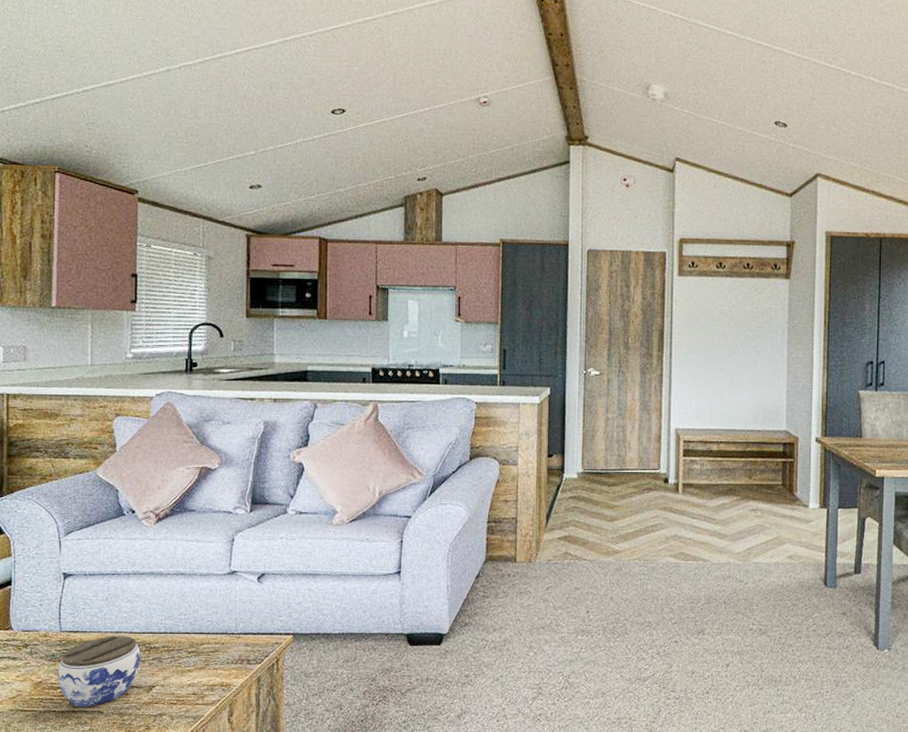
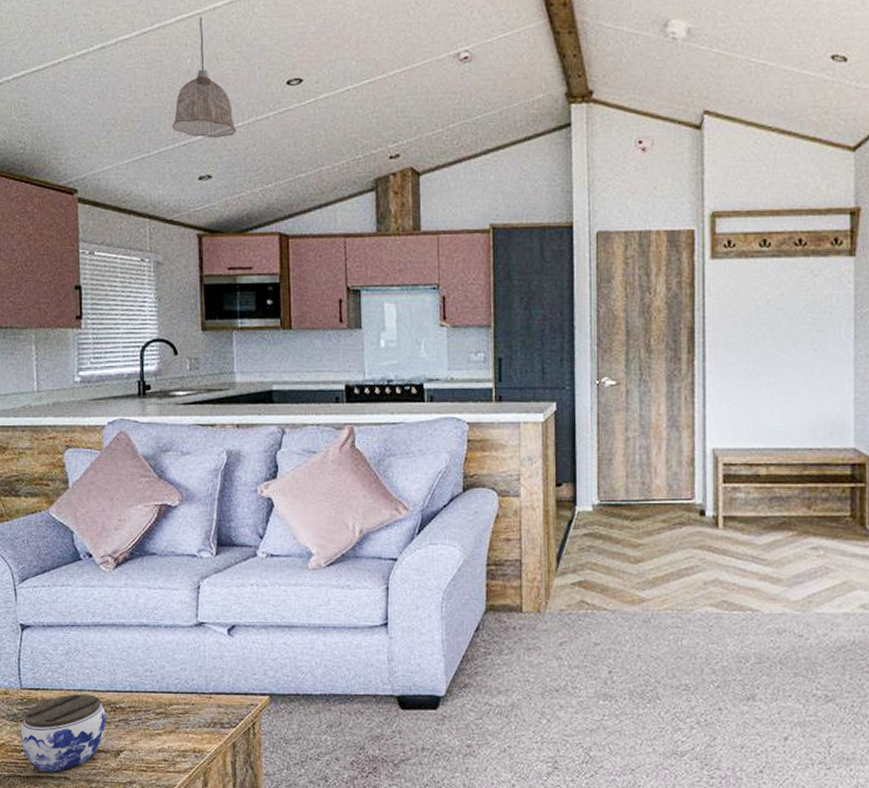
pendant lamp: none [227,51,285,154] -> present [172,16,236,138]

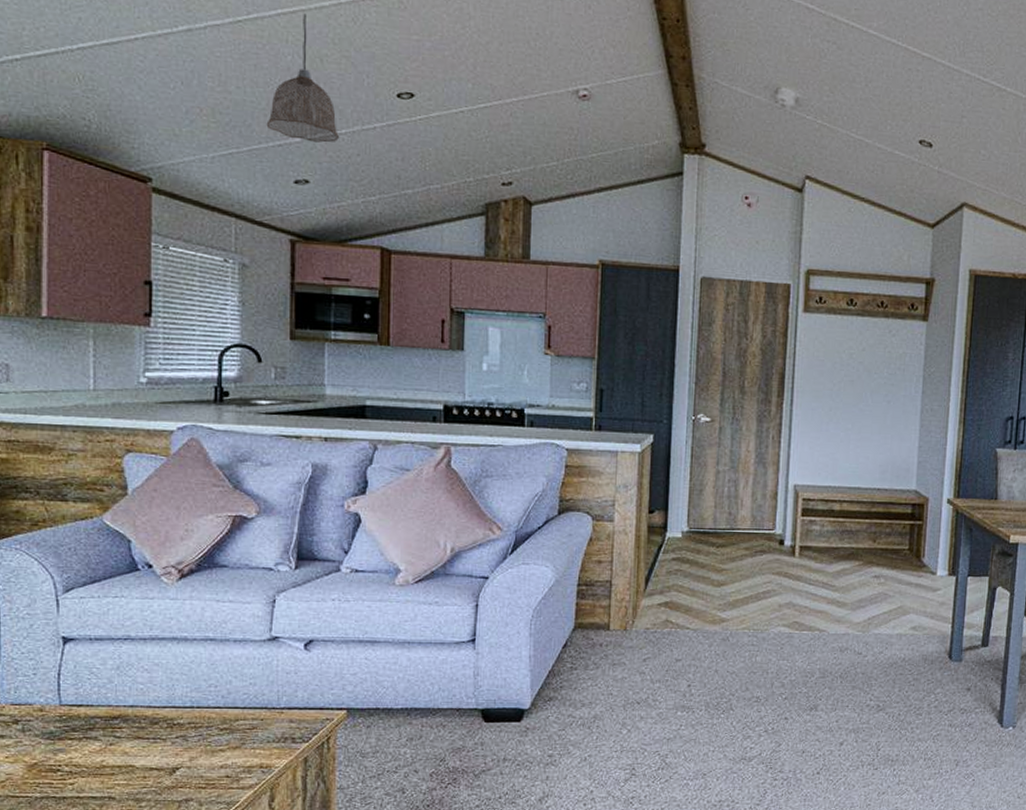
jar: present [19,694,106,772] -> none [56,710,161,792]

